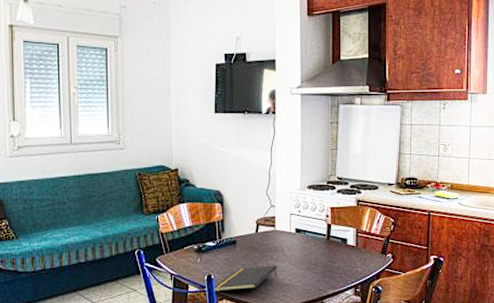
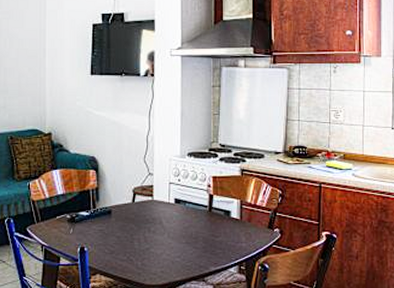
notepad: present [213,265,278,292] -> none [86,238,155,265]

